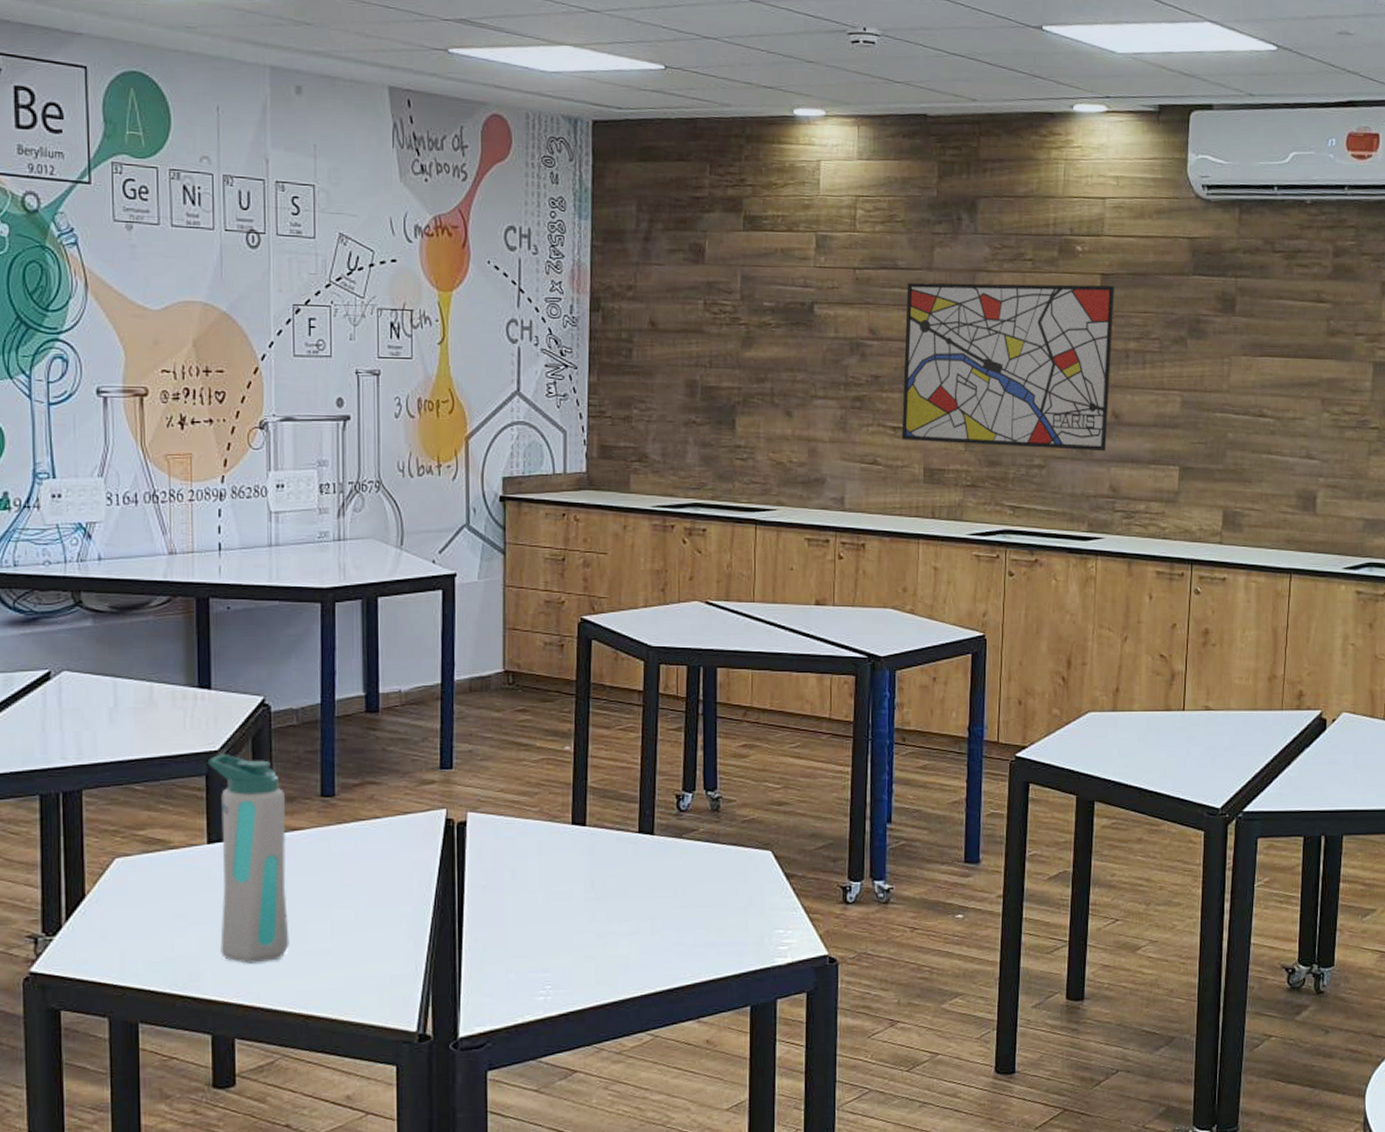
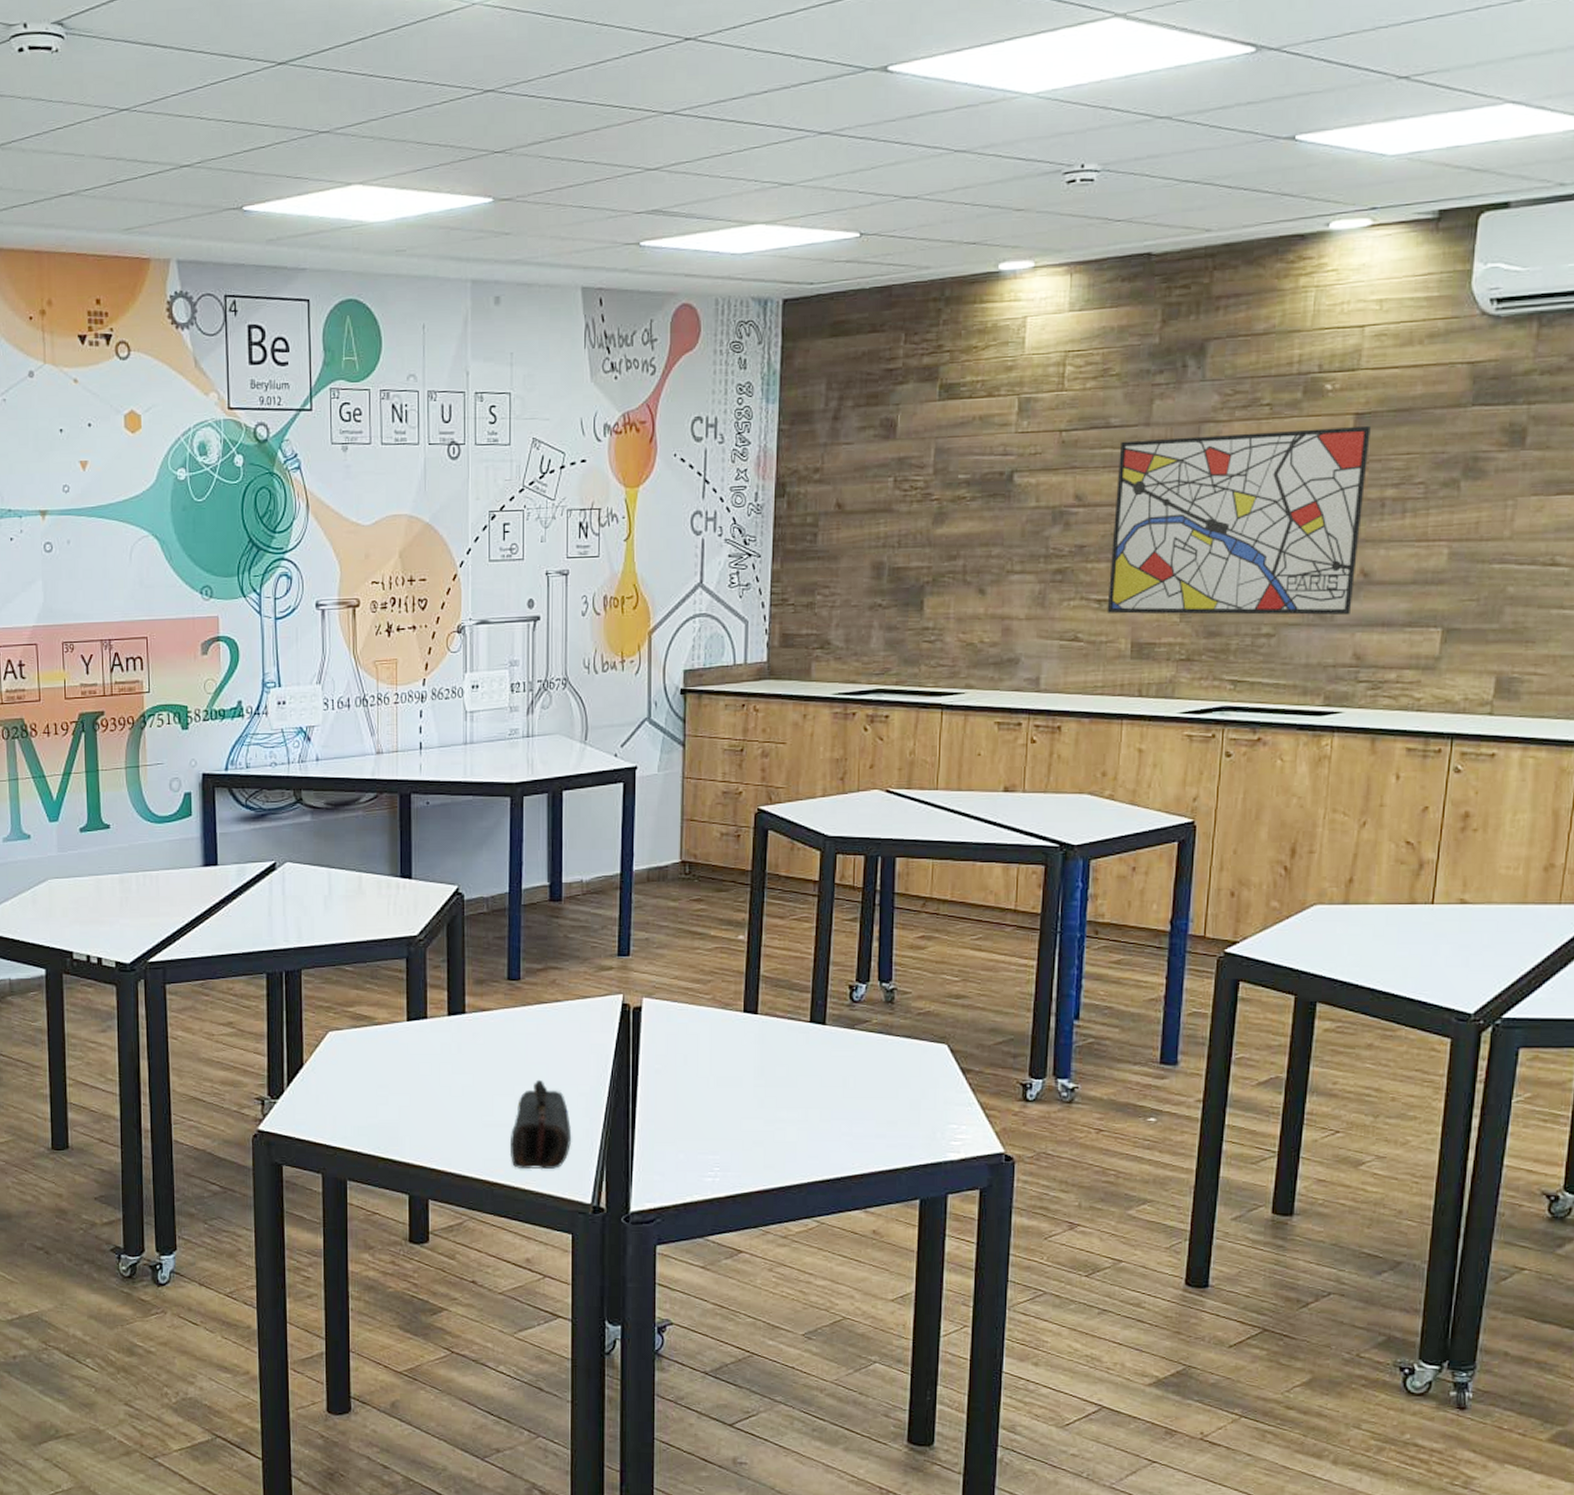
water bottle: present [207,753,290,964] -> none [407,938,478,1132]
pencil case: none [327,901,393,999] -> present [511,1079,571,1170]

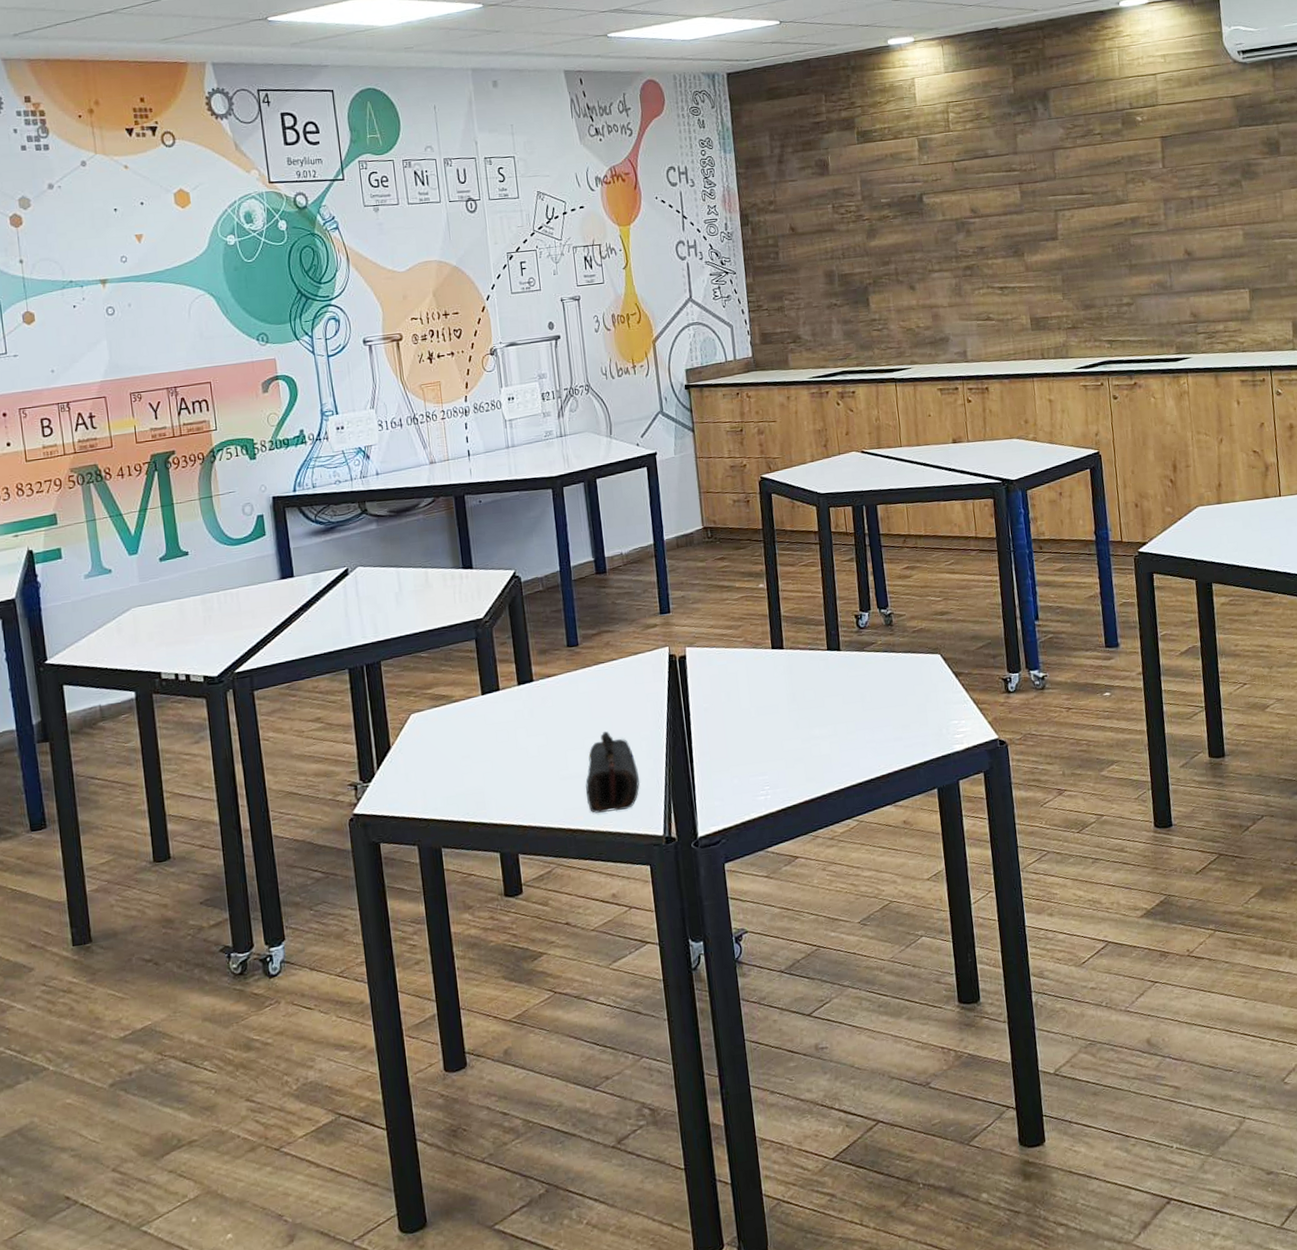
wall art: present [1107,425,1371,616] -> none [998,145,1184,297]

